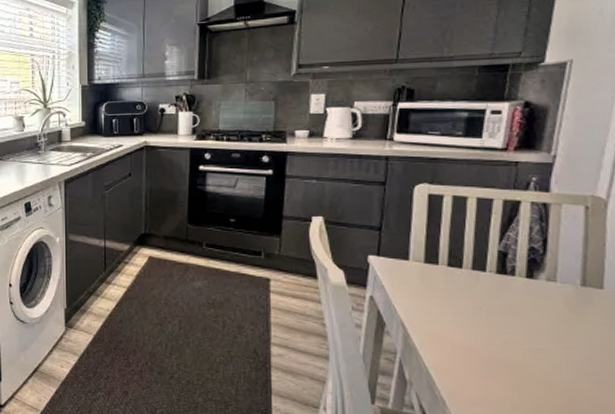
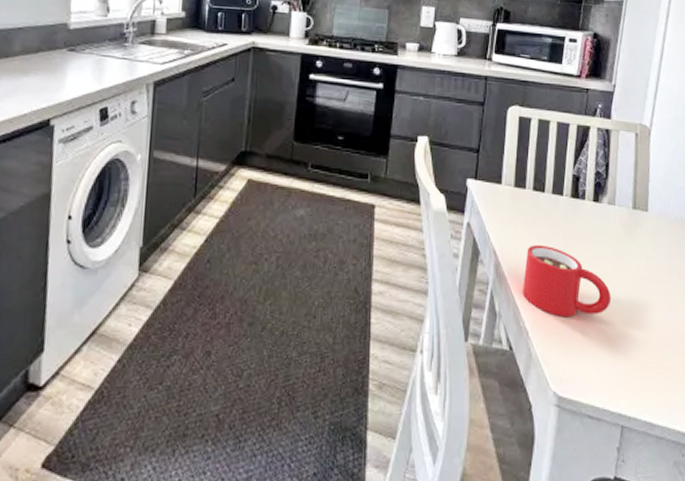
mug: none [437,319,552,391] -> present [523,244,611,318]

